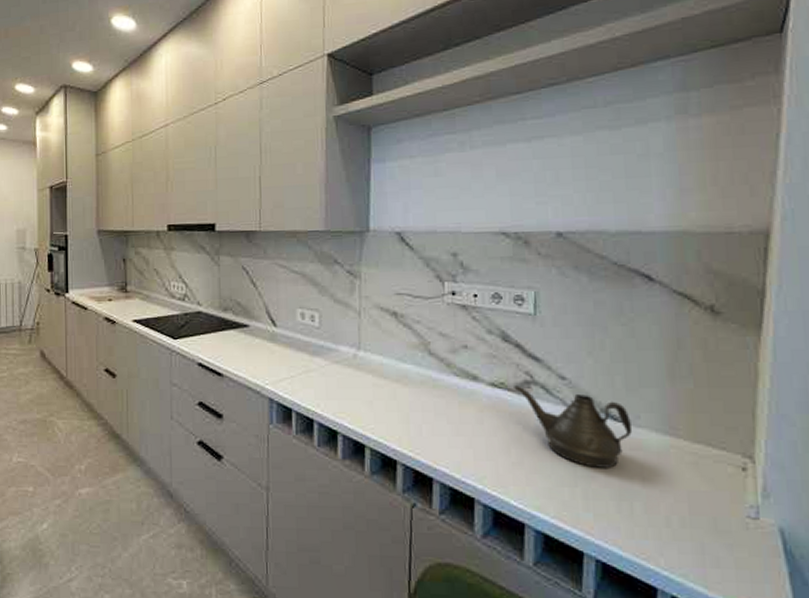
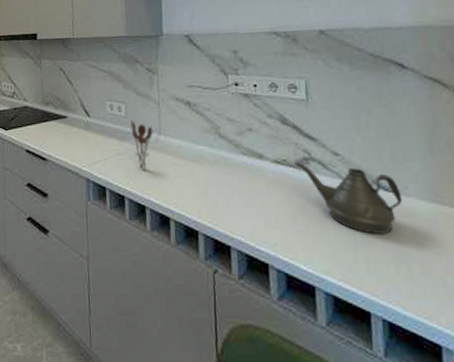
utensil holder: none [325,331,351,390] -> present [130,120,153,170]

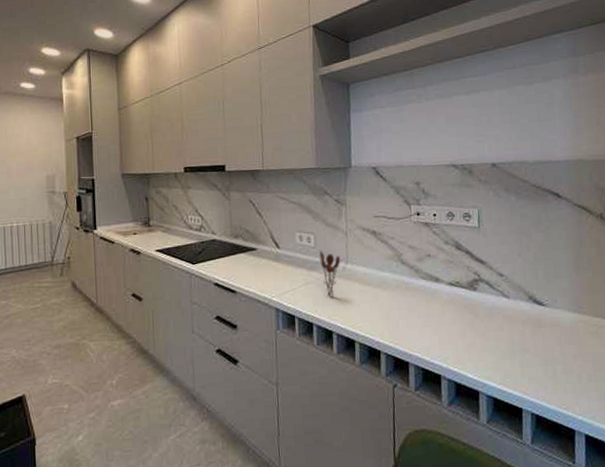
teapot: present [294,162,402,234] -> none [466,283,552,343]

